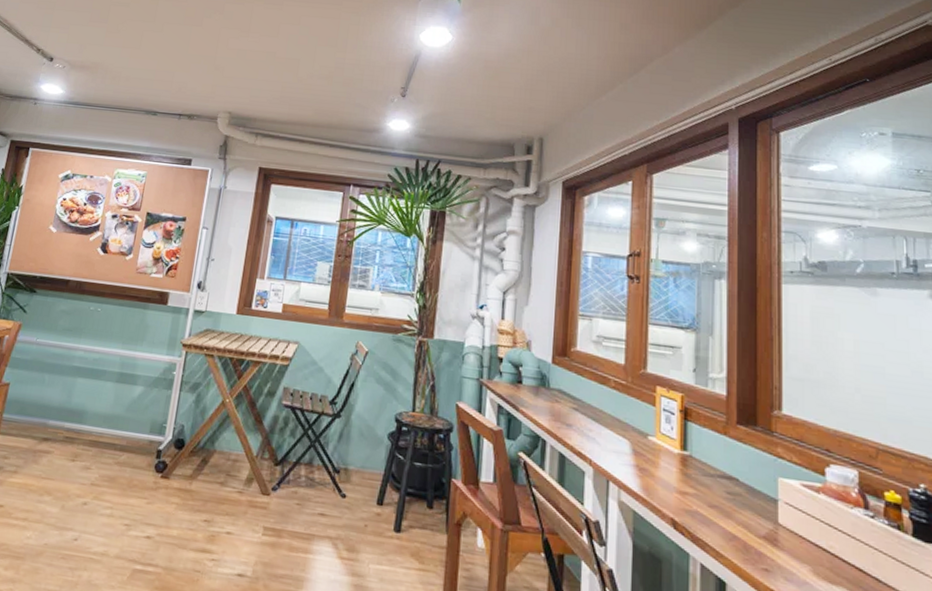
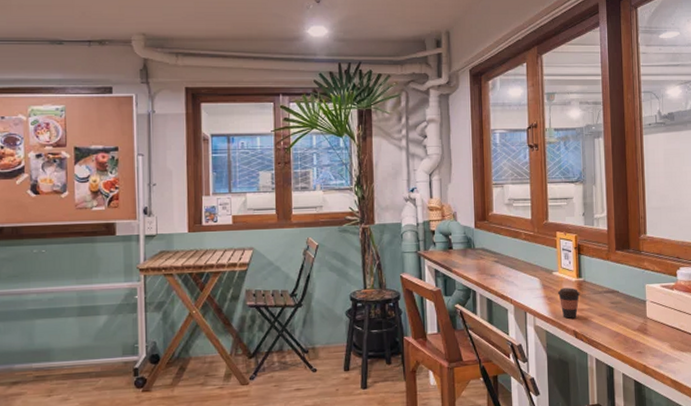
coffee cup: none [652,459,684,503] -> present [557,287,581,319]

